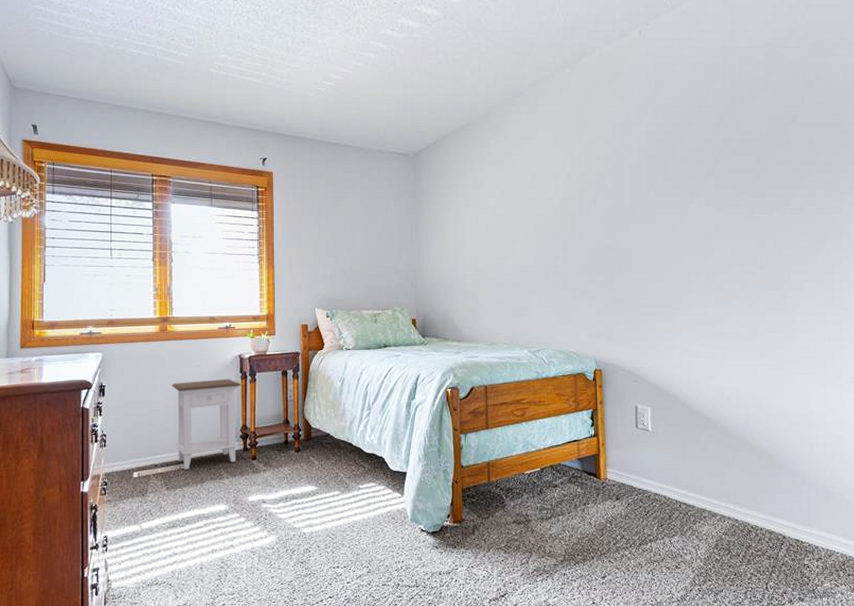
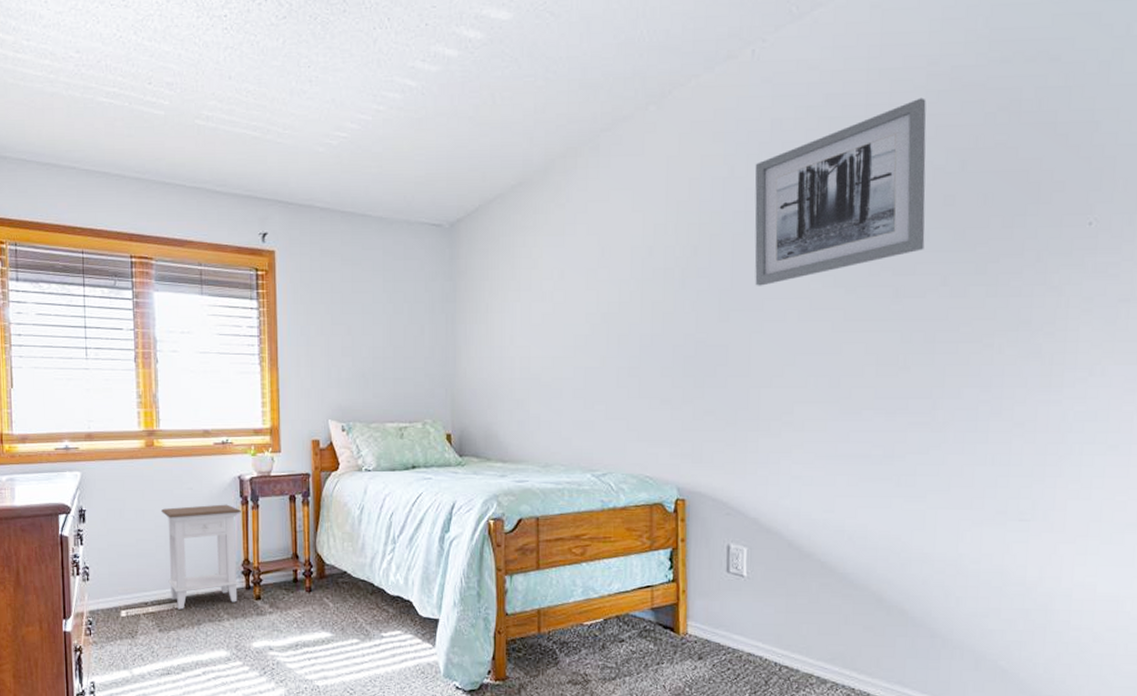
wall art: none [644,69,770,204] -> present [754,97,926,286]

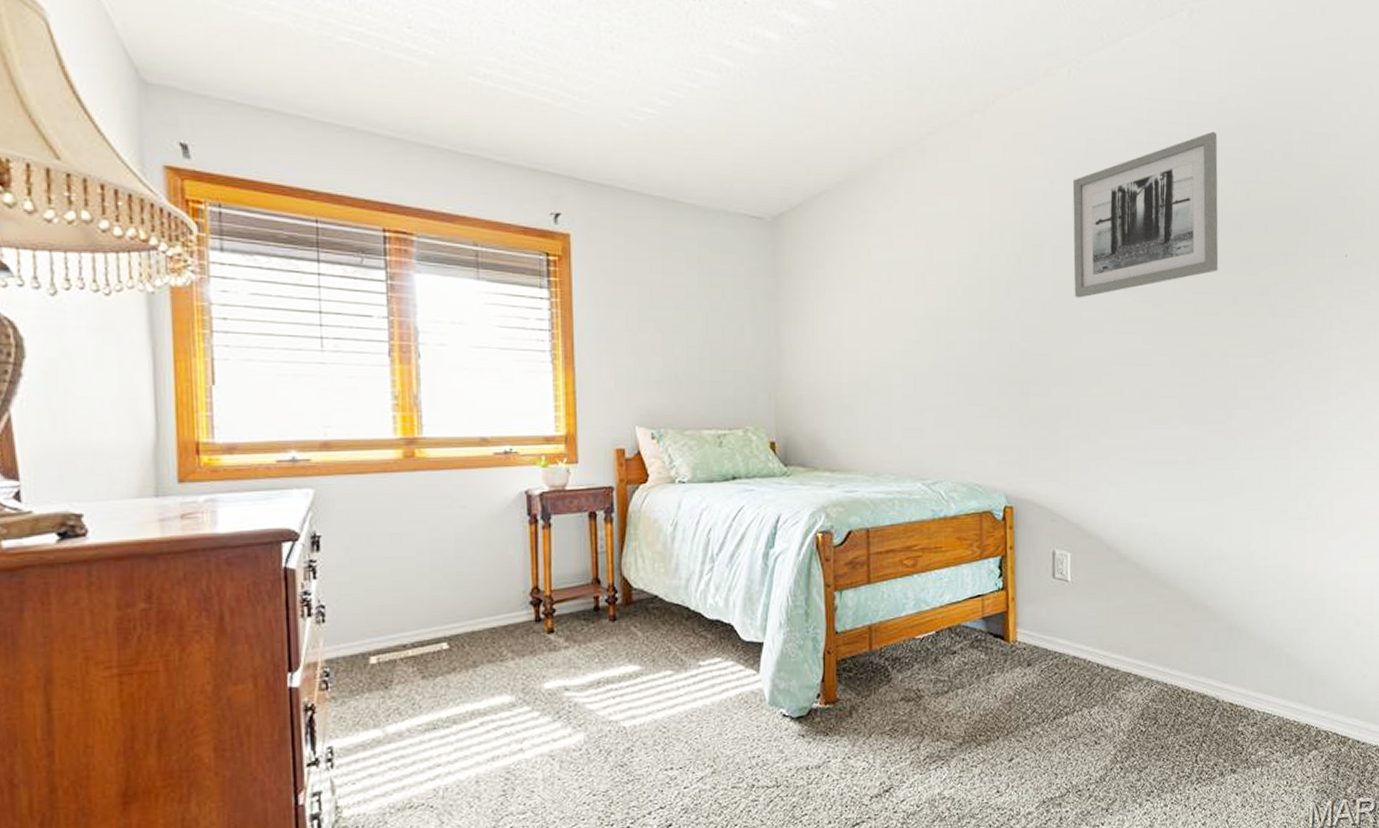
nightstand: present [160,504,241,610] -> none [424,524,529,651]

